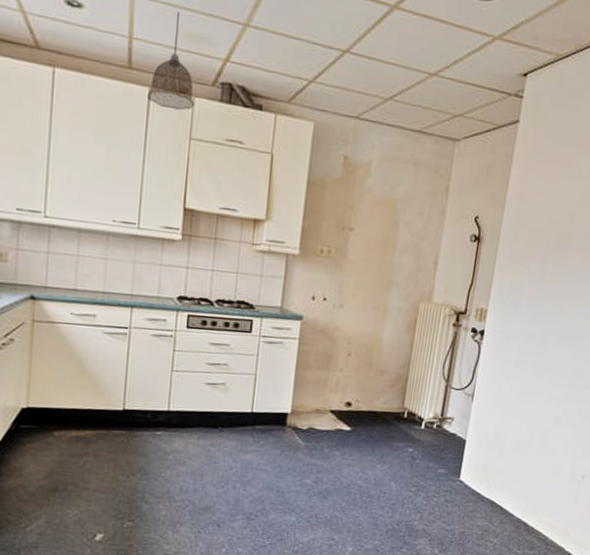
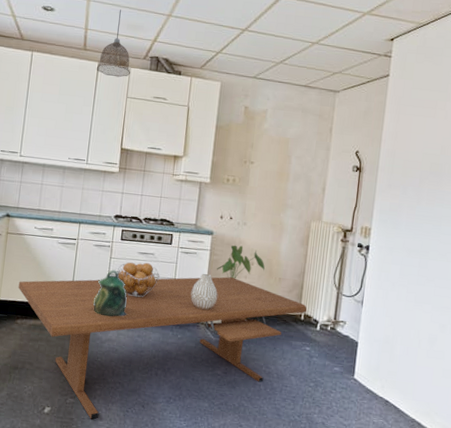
table: none [52,370,412,544] -> present [18,277,308,420]
ceramic pitcher: none [152,365,197,423] -> present [92,269,128,317]
fruit basket: none [182,355,237,399] -> present [117,262,160,298]
vase: none [275,367,308,411] -> present [190,273,218,311]
house plant: none [307,332,365,373] -> present [217,245,266,279]

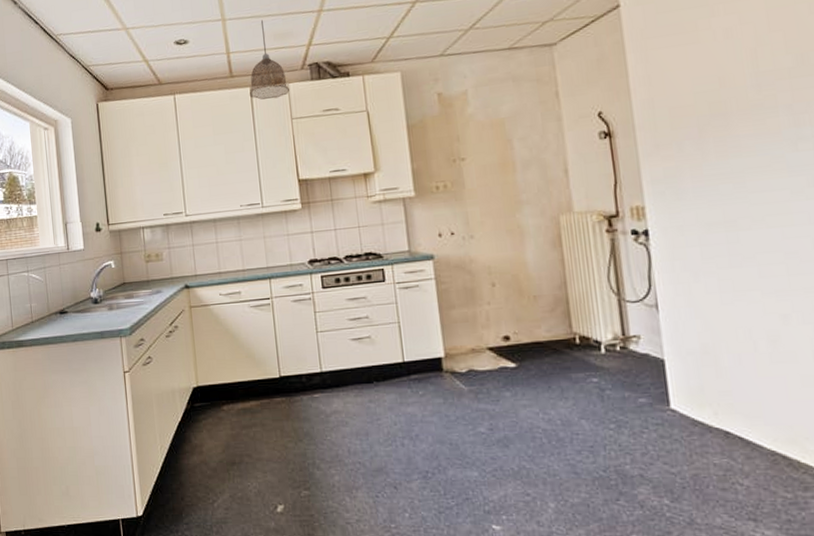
table: present [18,277,308,420] -> none [215,307,582,513]
ceramic pitcher: present [92,269,128,317] -> none [305,326,350,383]
fruit basket: present [117,262,160,298] -> none [326,309,380,355]
vase: present [190,273,218,311] -> none [422,308,459,355]
house plant: present [217,245,266,279] -> none [449,265,512,308]

